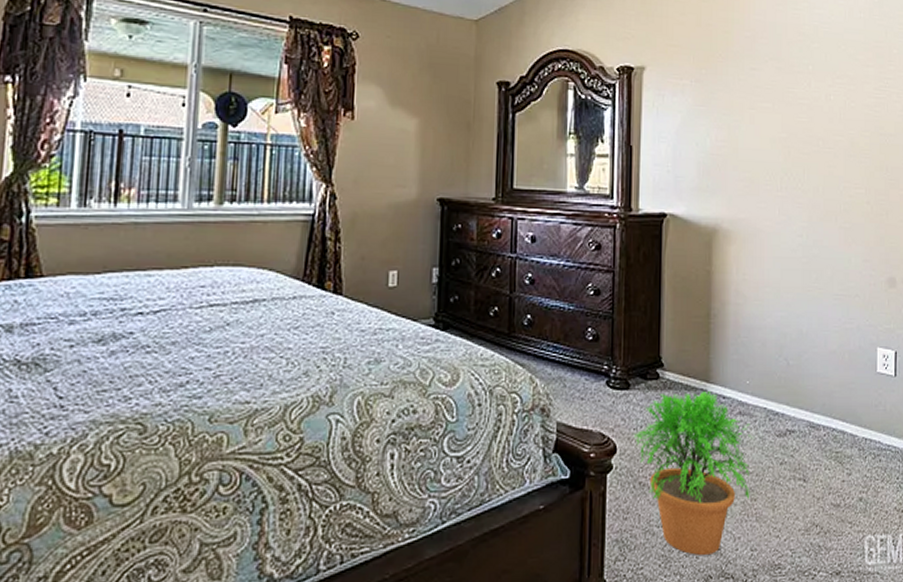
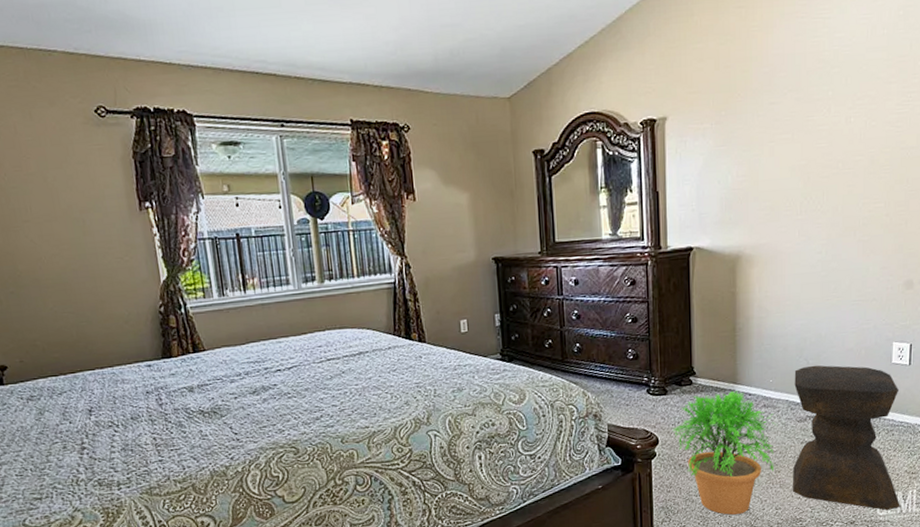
stool: none [771,367,890,558] -> present [793,365,900,510]

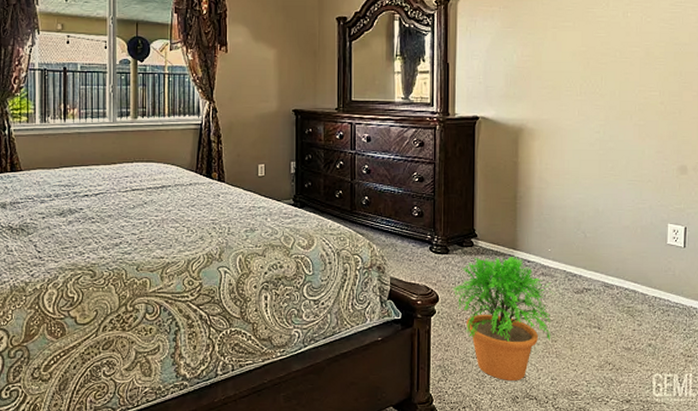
stool: present [793,365,900,510] -> none [569,239,676,391]

